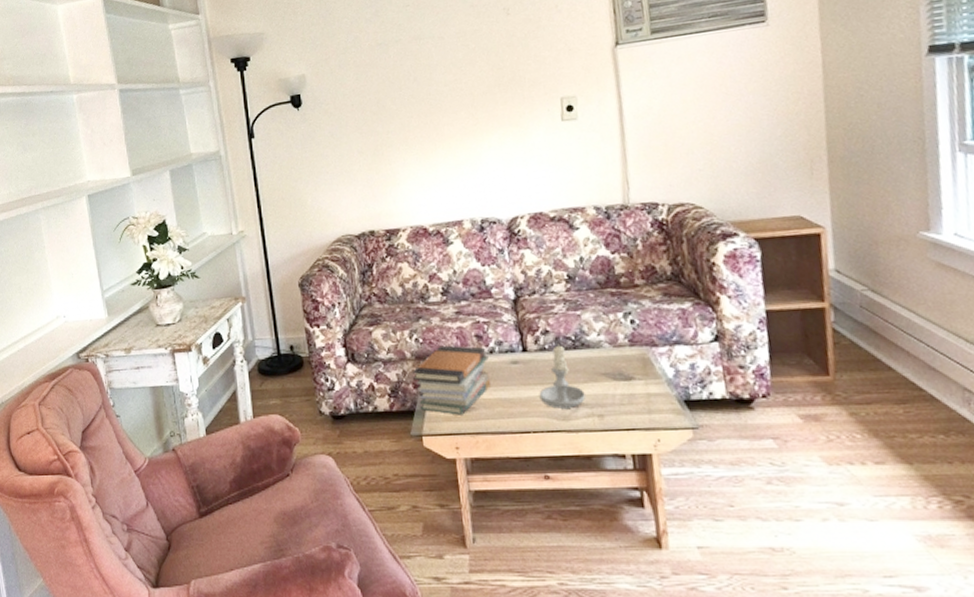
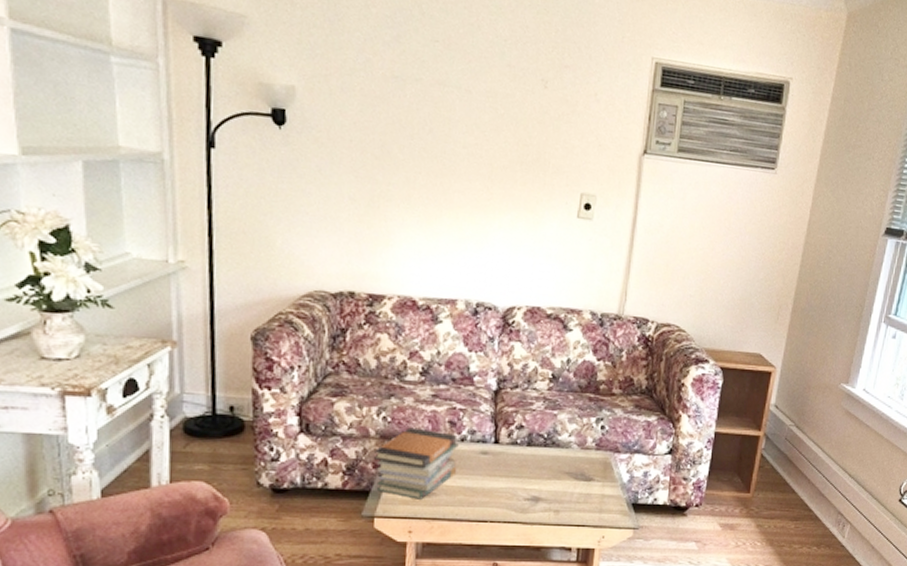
candle: present [539,343,585,409] -> none [502,439,546,502]

